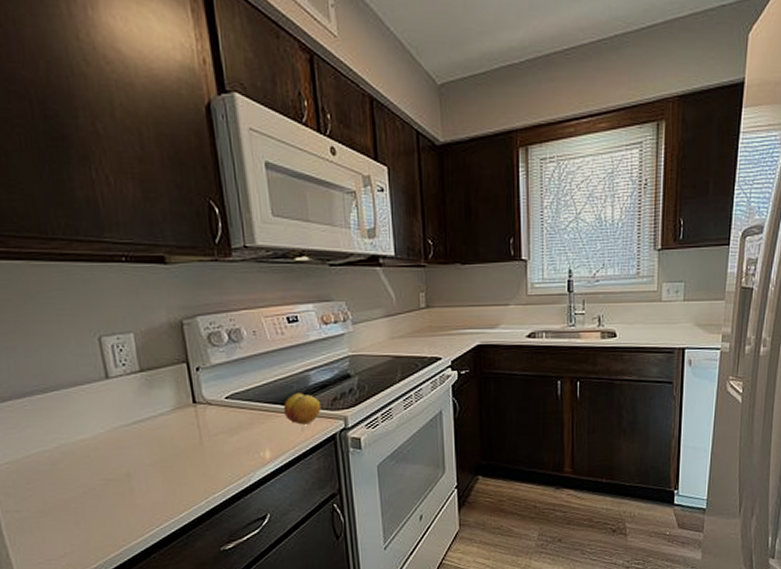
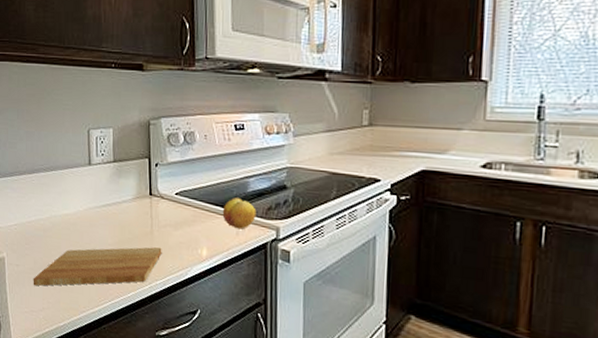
cutting board: none [44,457,217,531] -> present [33,247,162,287]

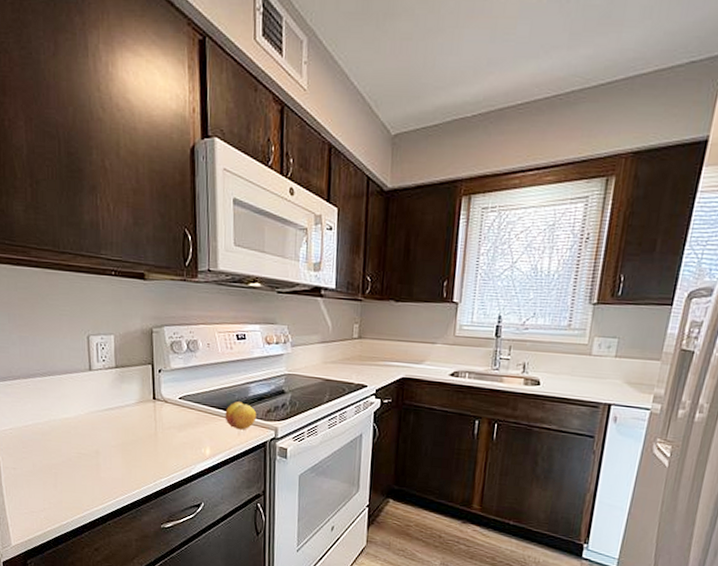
cutting board: present [33,247,162,287] -> none [32,447,166,488]

